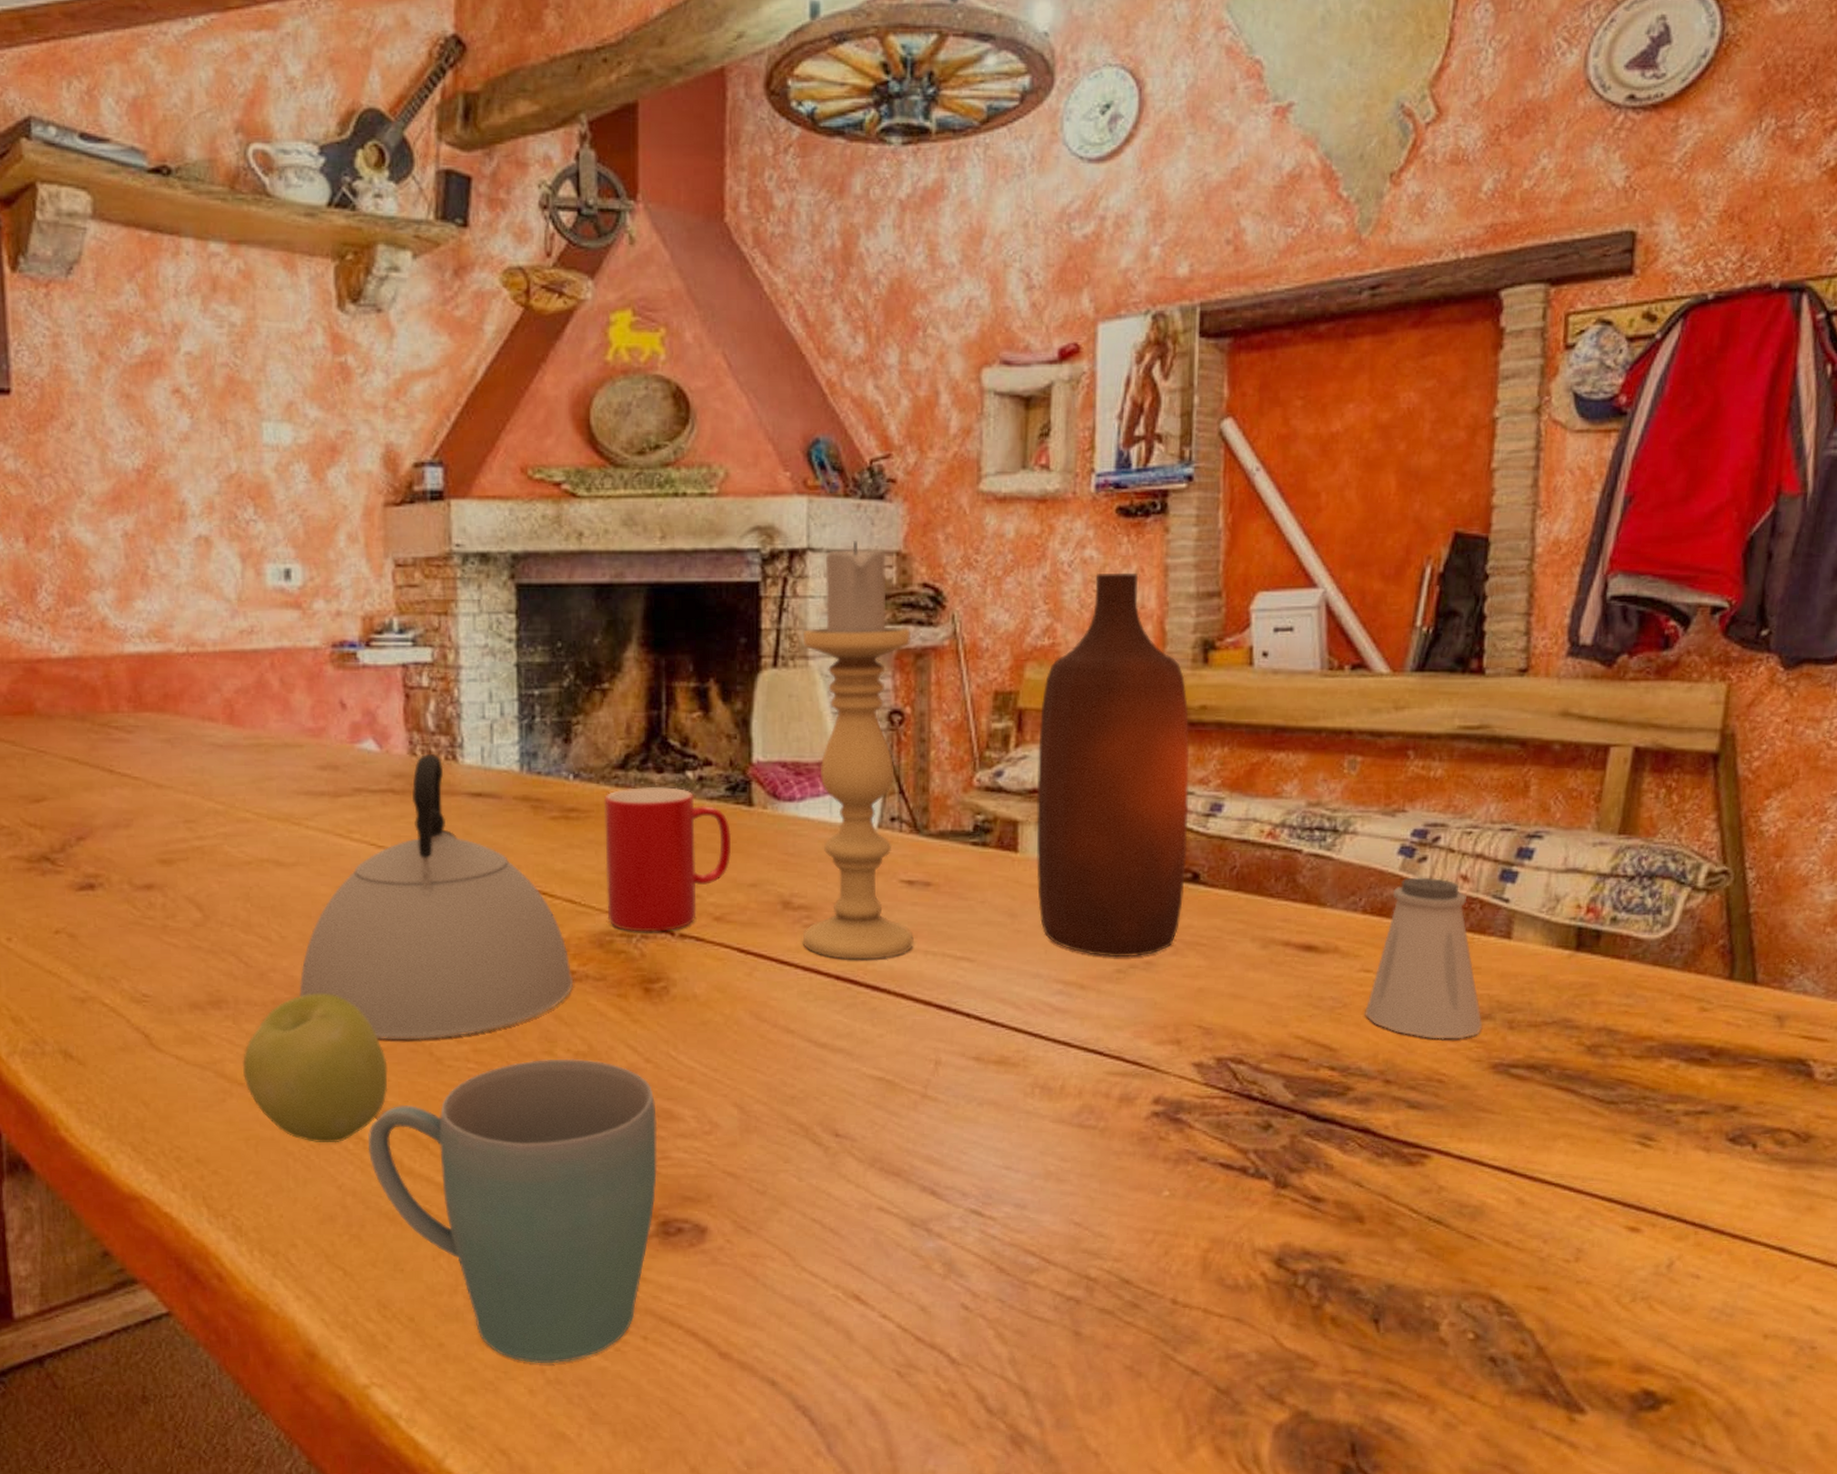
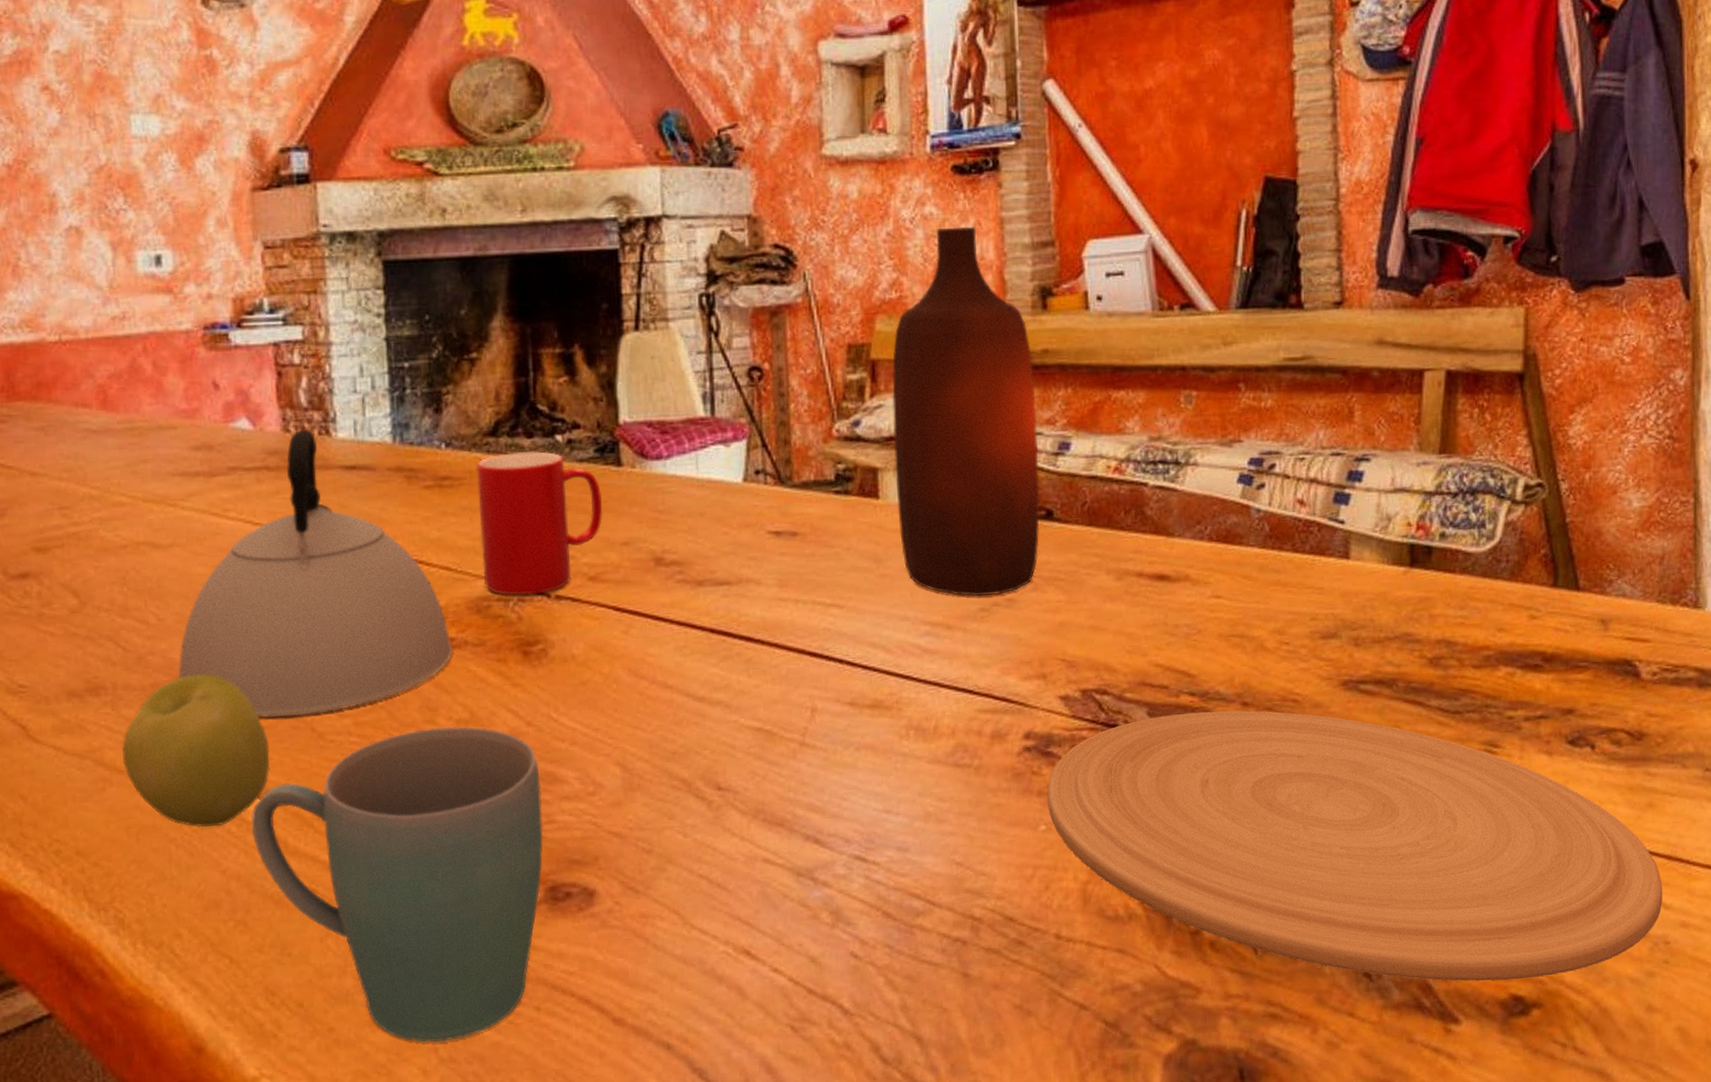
candle holder: present [803,541,914,960] -> none [663,206,784,612]
plate: none [1173,1087,1815,1375] -> present [1047,710,1662,981]
saltshaker: present [1365,877,1483,1039] -> none [1218,503,1330,660]

